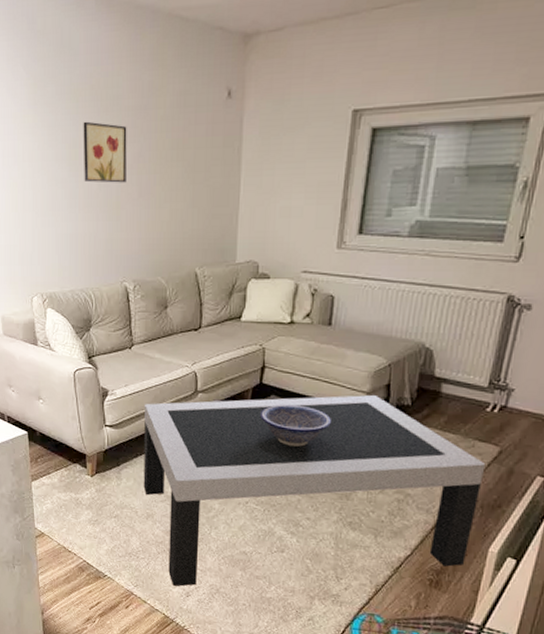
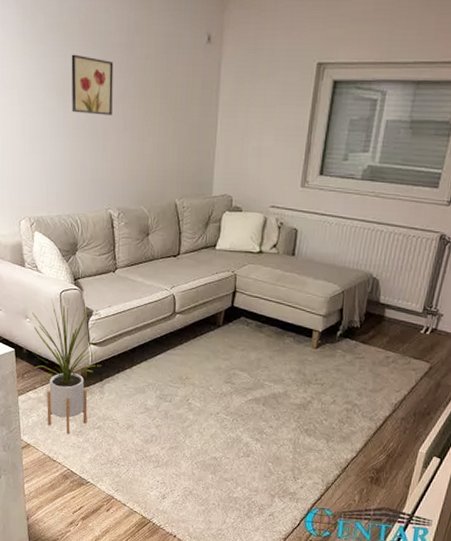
house plant: none [46,377,118,523] -> present [32,298,102,434]
coffee table: present [143,395,486,587] -> none [124,318,419,491]
decorative bowl: present [259,404,331,447] -> none [230,325,292,363]

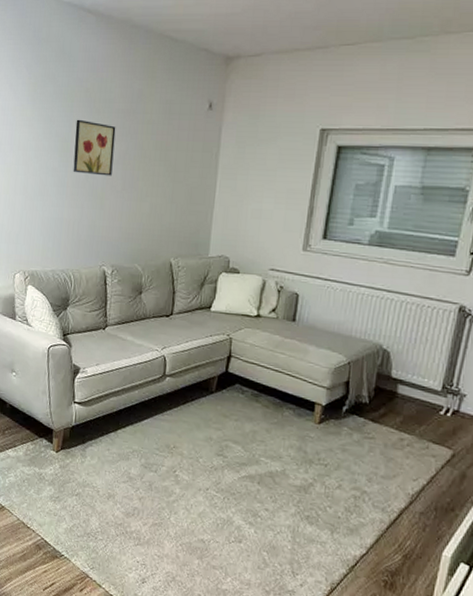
house plant: present [32,298,102,434] -> none [16,354,89,499]

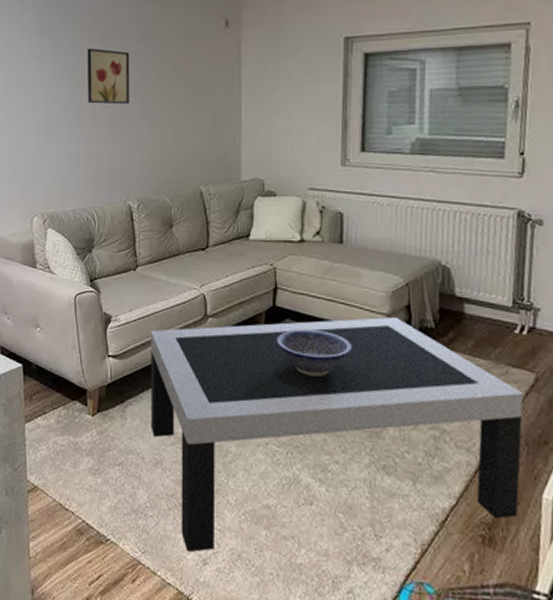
coffee table: none [107,383,440,572] -> present [151,317,524,553]
decorative bowl: none [224,393,292,437] -> present [275,329,352,377]

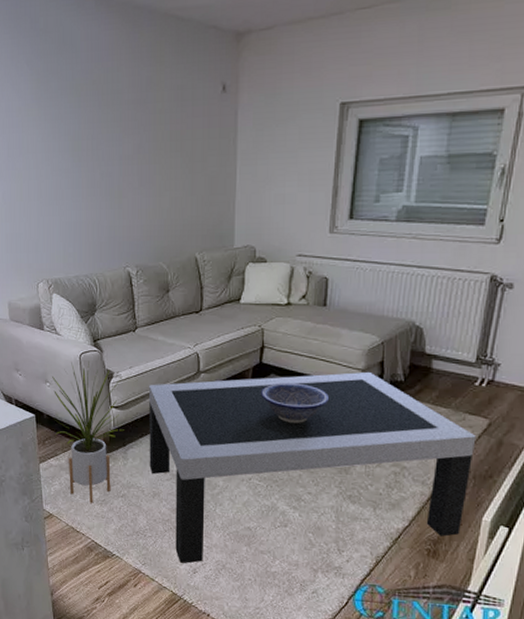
house plant: none [43,302,122,473] -> present [52,360,124,503]
wall art: present [87,48,130,105] -> none [85,114,127,173]

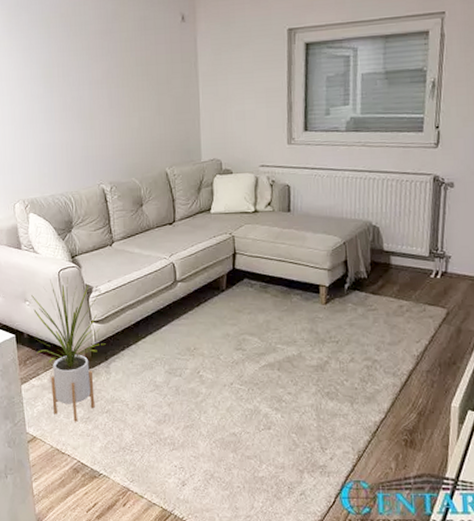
coffee table: present [149,372,477,564] -> none [128,272,438,477]
decorative bowl: present [260,382,329,423] -> none [235,286,300,325]

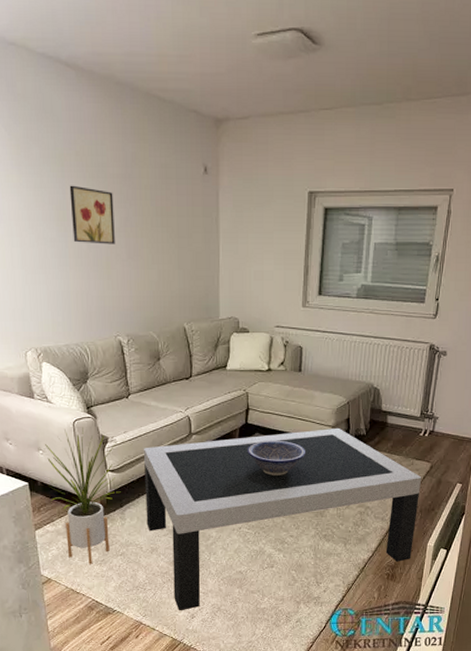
wall art: none [55,44,98,97] -> present [69,185,115,245]
coffee table: none [128,272,438,477] -> present [144,429,422,611]
decorative bowl: none [235,286,300,325] -> present [246,440,305,476]

